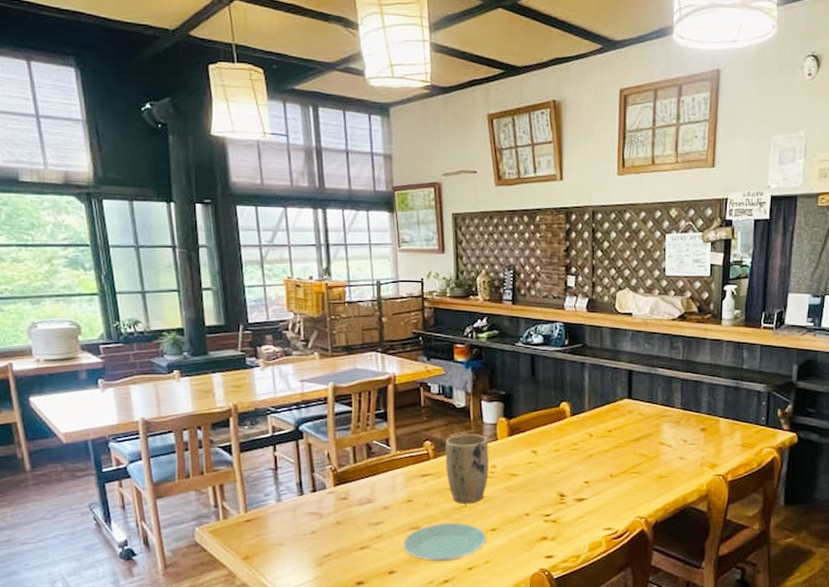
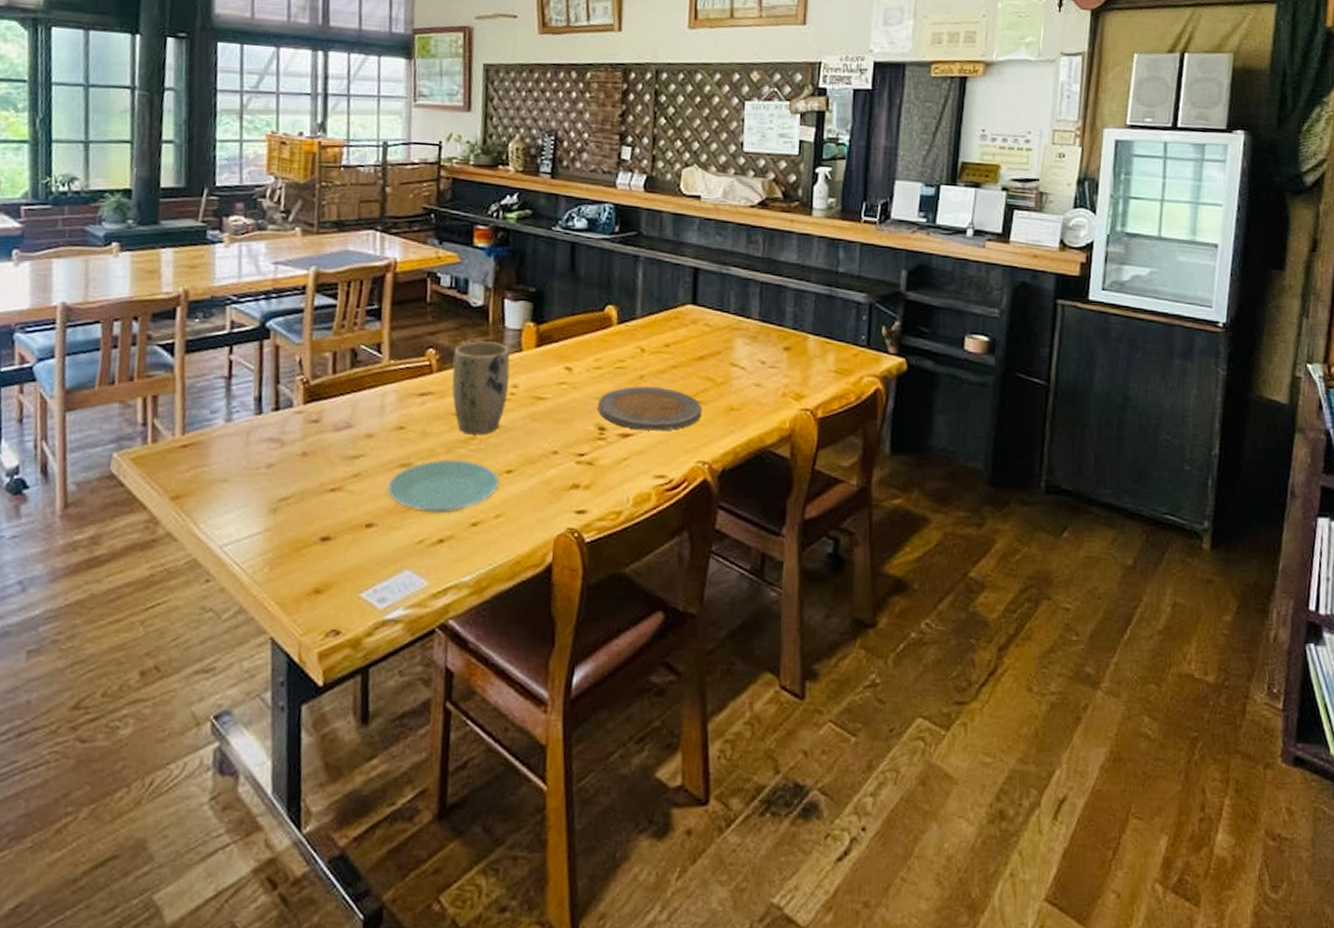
plate: none [558,463,639,495] -> present [598,386,703,431]

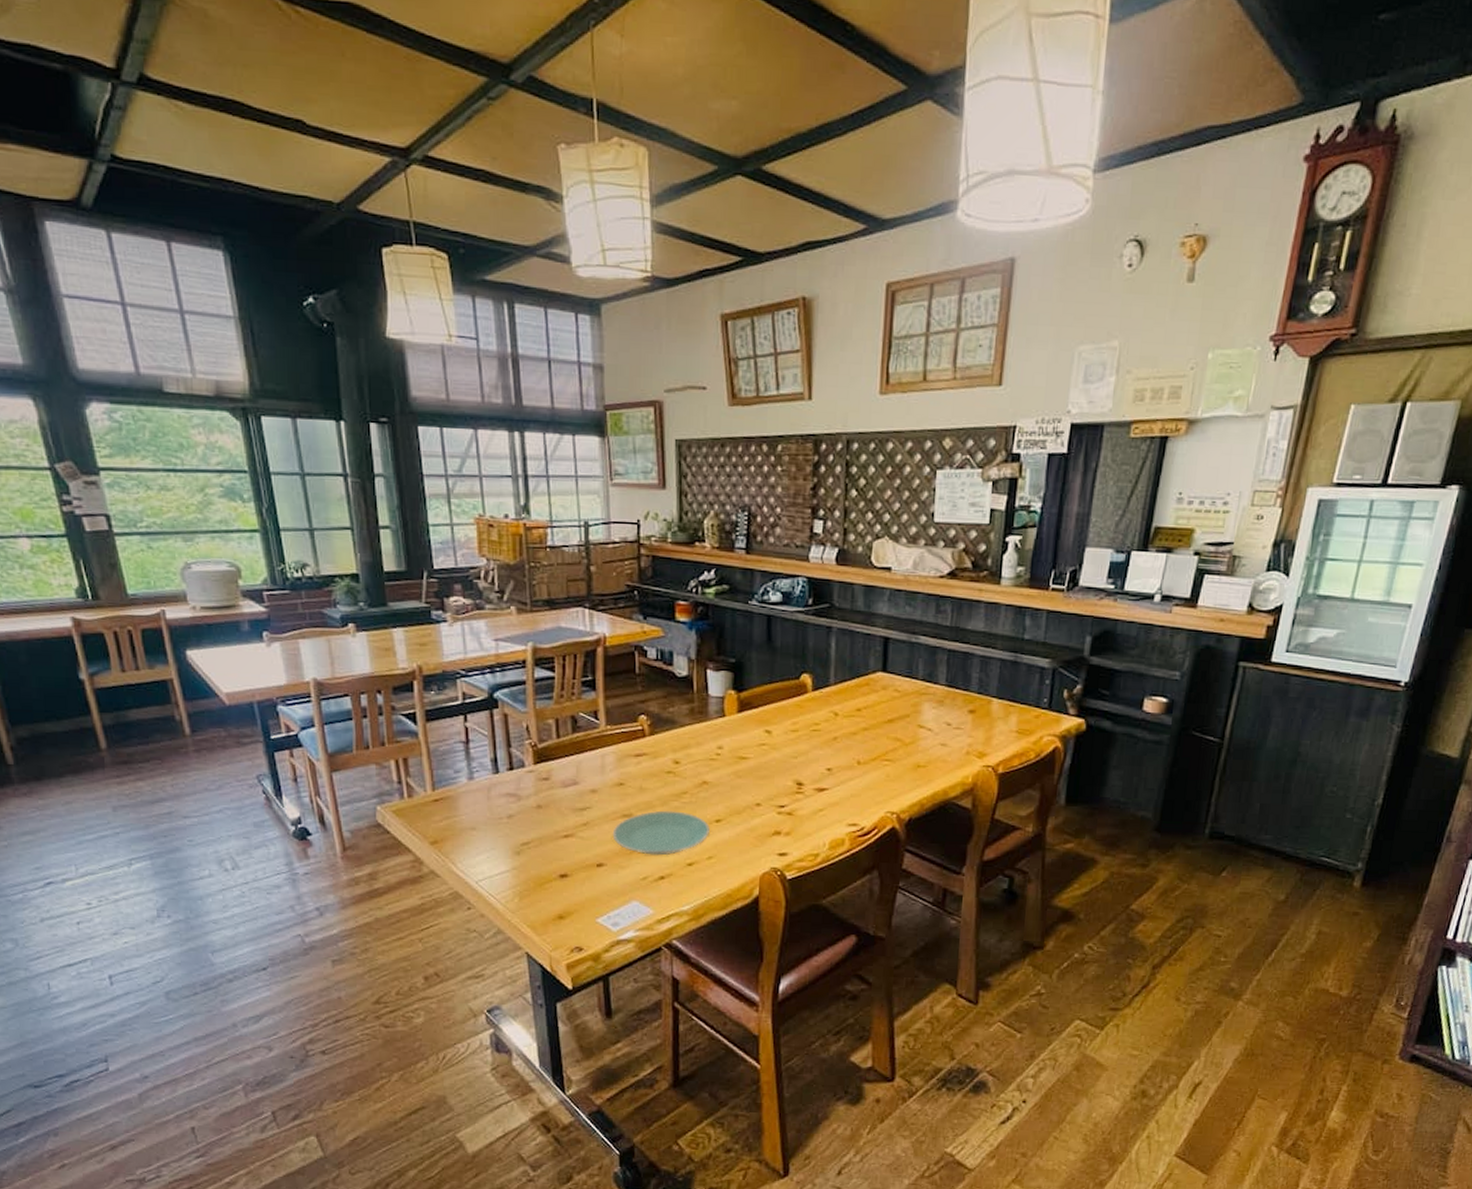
plant pot: present [452,341,510,435] -> none [663,708,715,790]
plate: present [598,386,703,431] -> none [796,747,892,786]

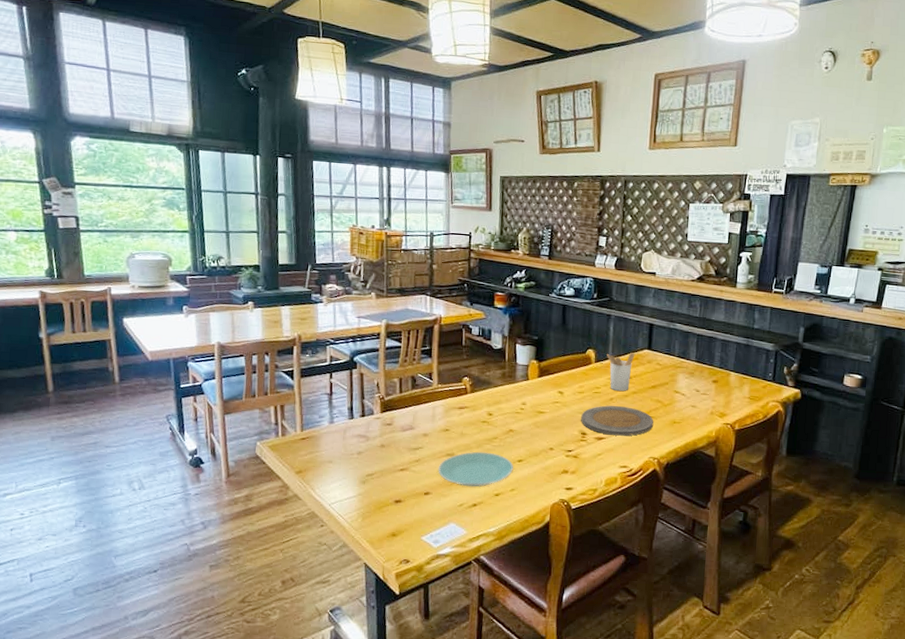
plate: none [796,747,892,786] -> present [581,405,654,436]
utensil holder: none [827,676,865,727] -> present [607,353,635,391]

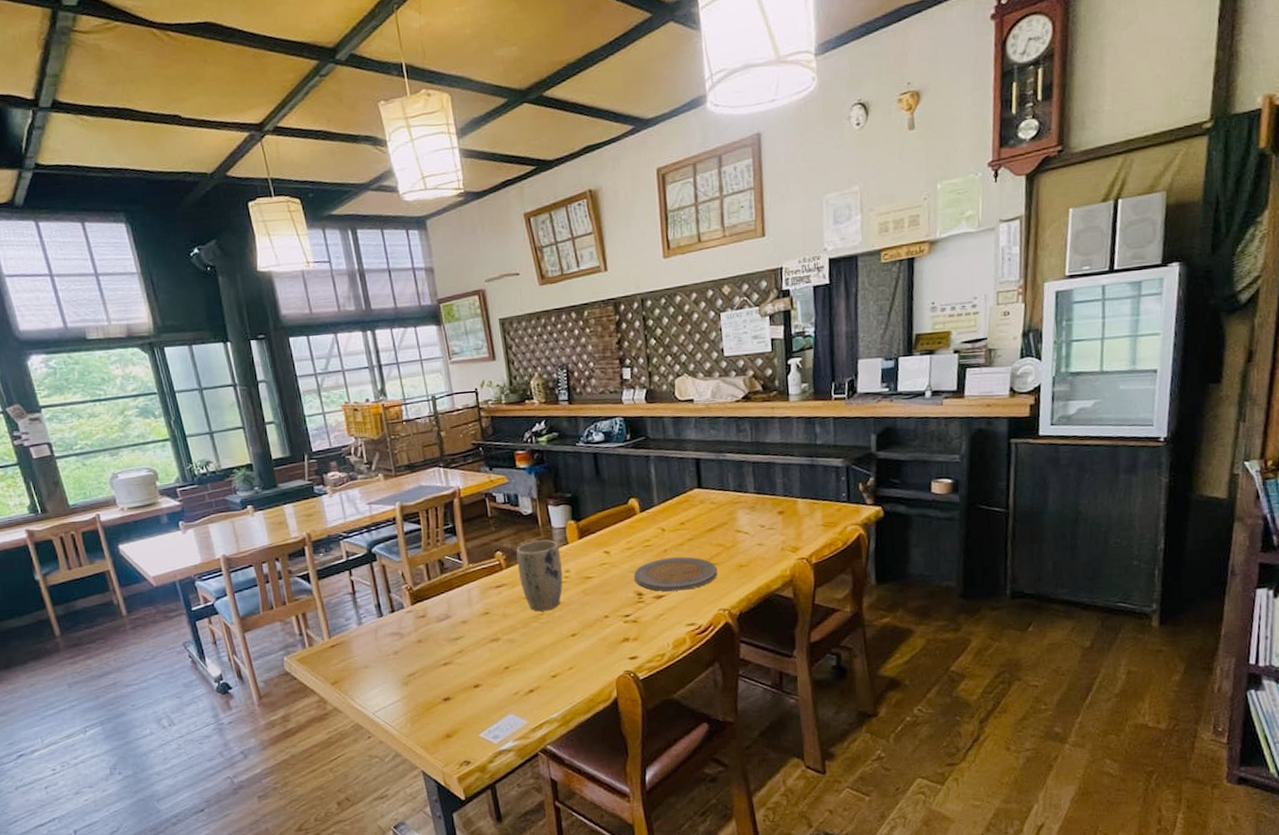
plate: present [438,451,513,487] -> none [484,631,568,672]
plant pot: none [480,372,520,436] -> present [516,540,563,612]
utensil holder: present [607,353,635,391] -> none [652,495,684,541]

